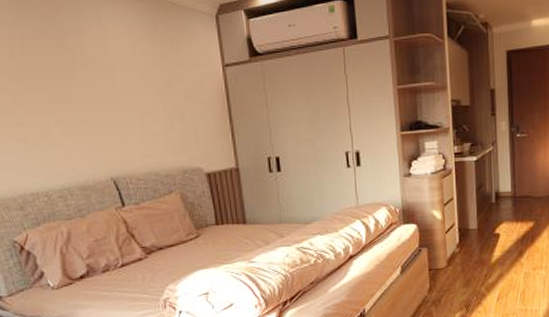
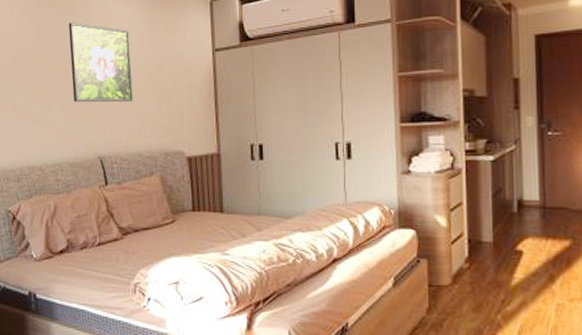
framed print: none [59,36,144,122] -> present [68,22,134,102]

